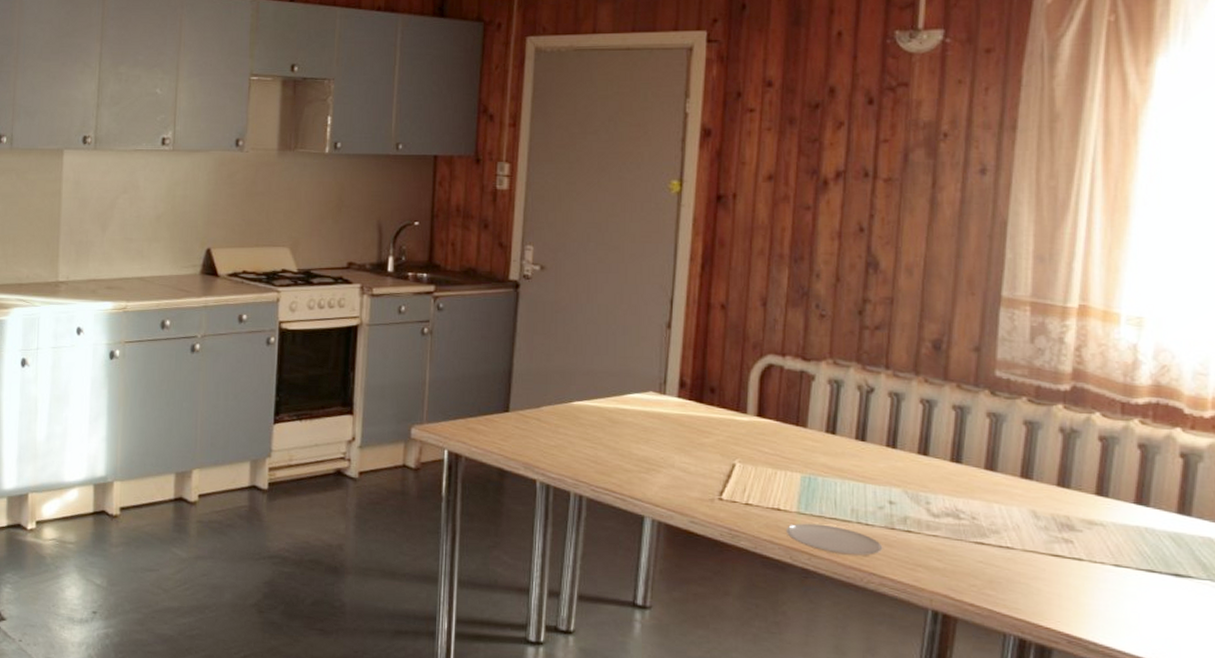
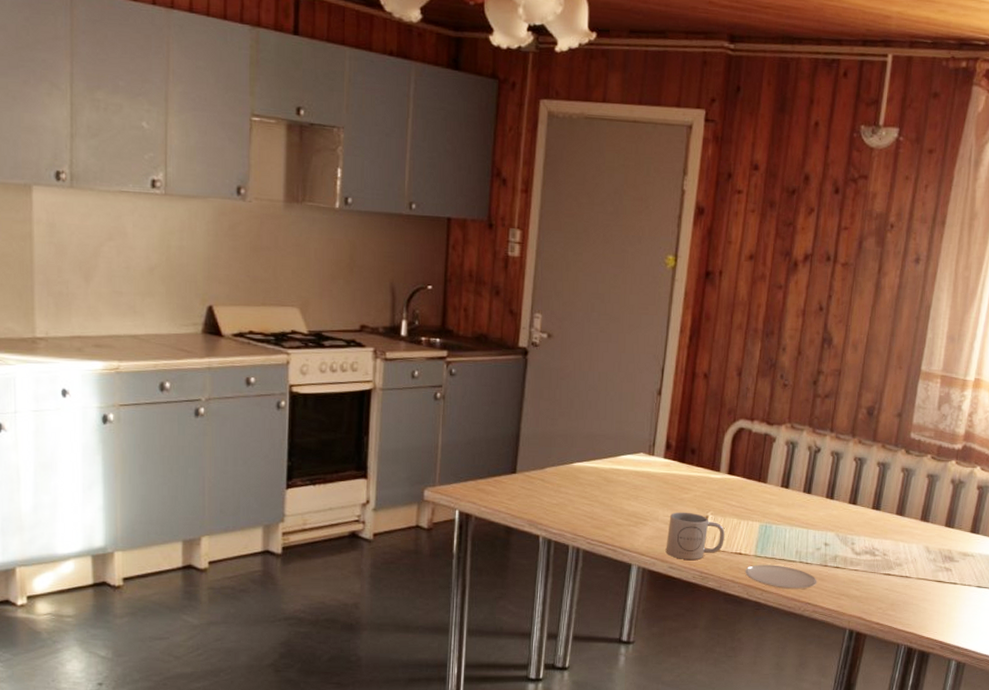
mug: none [685,458,757,514] -> present [665,512,725,560]

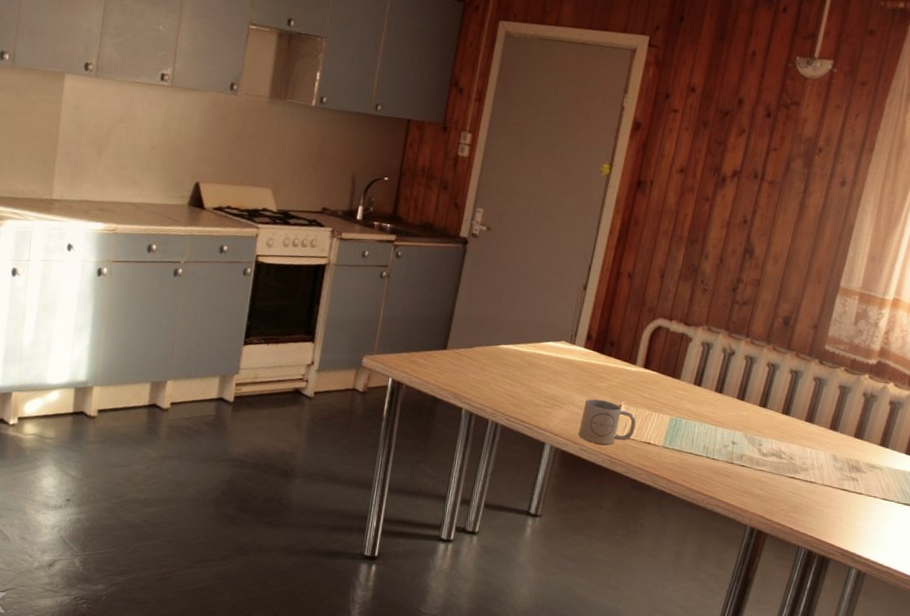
plate: present [744,564,817,590] -> none [652,455,723,484]

